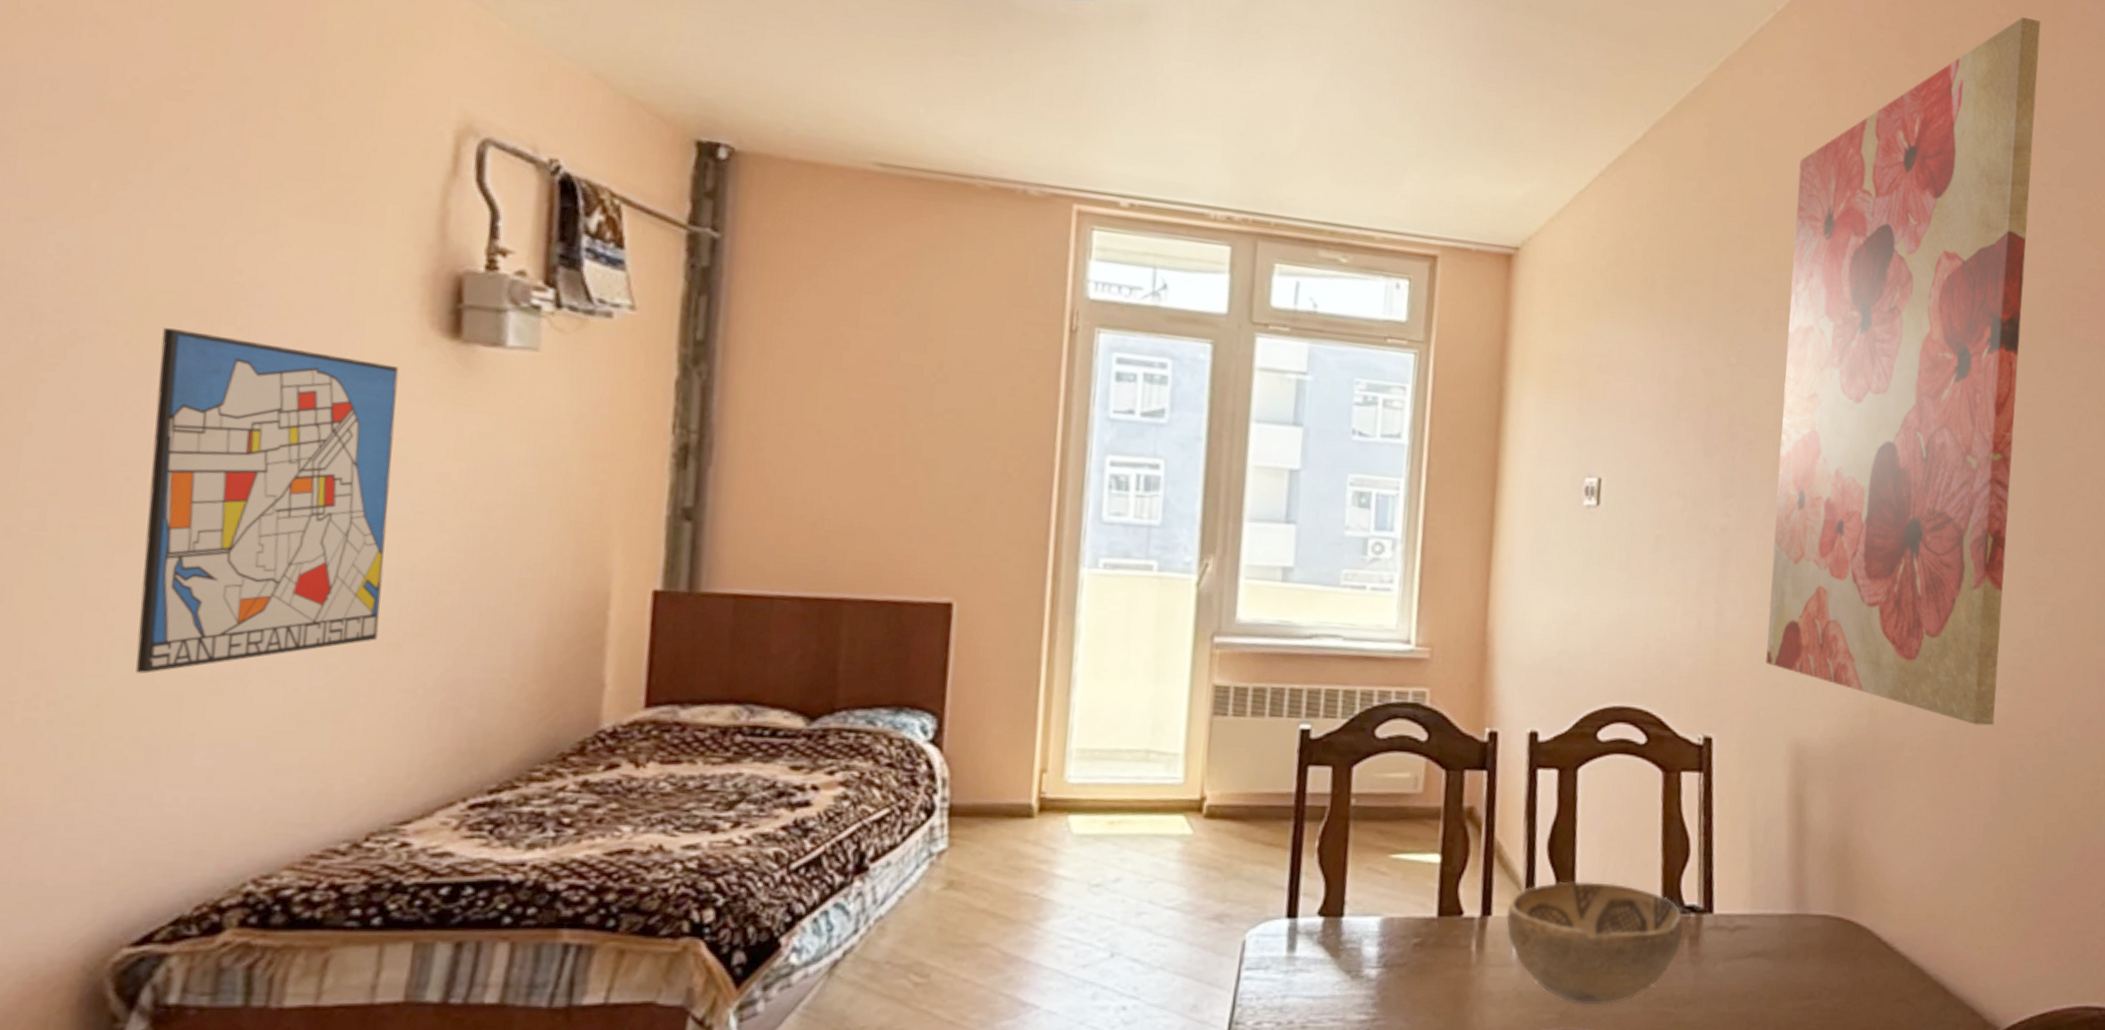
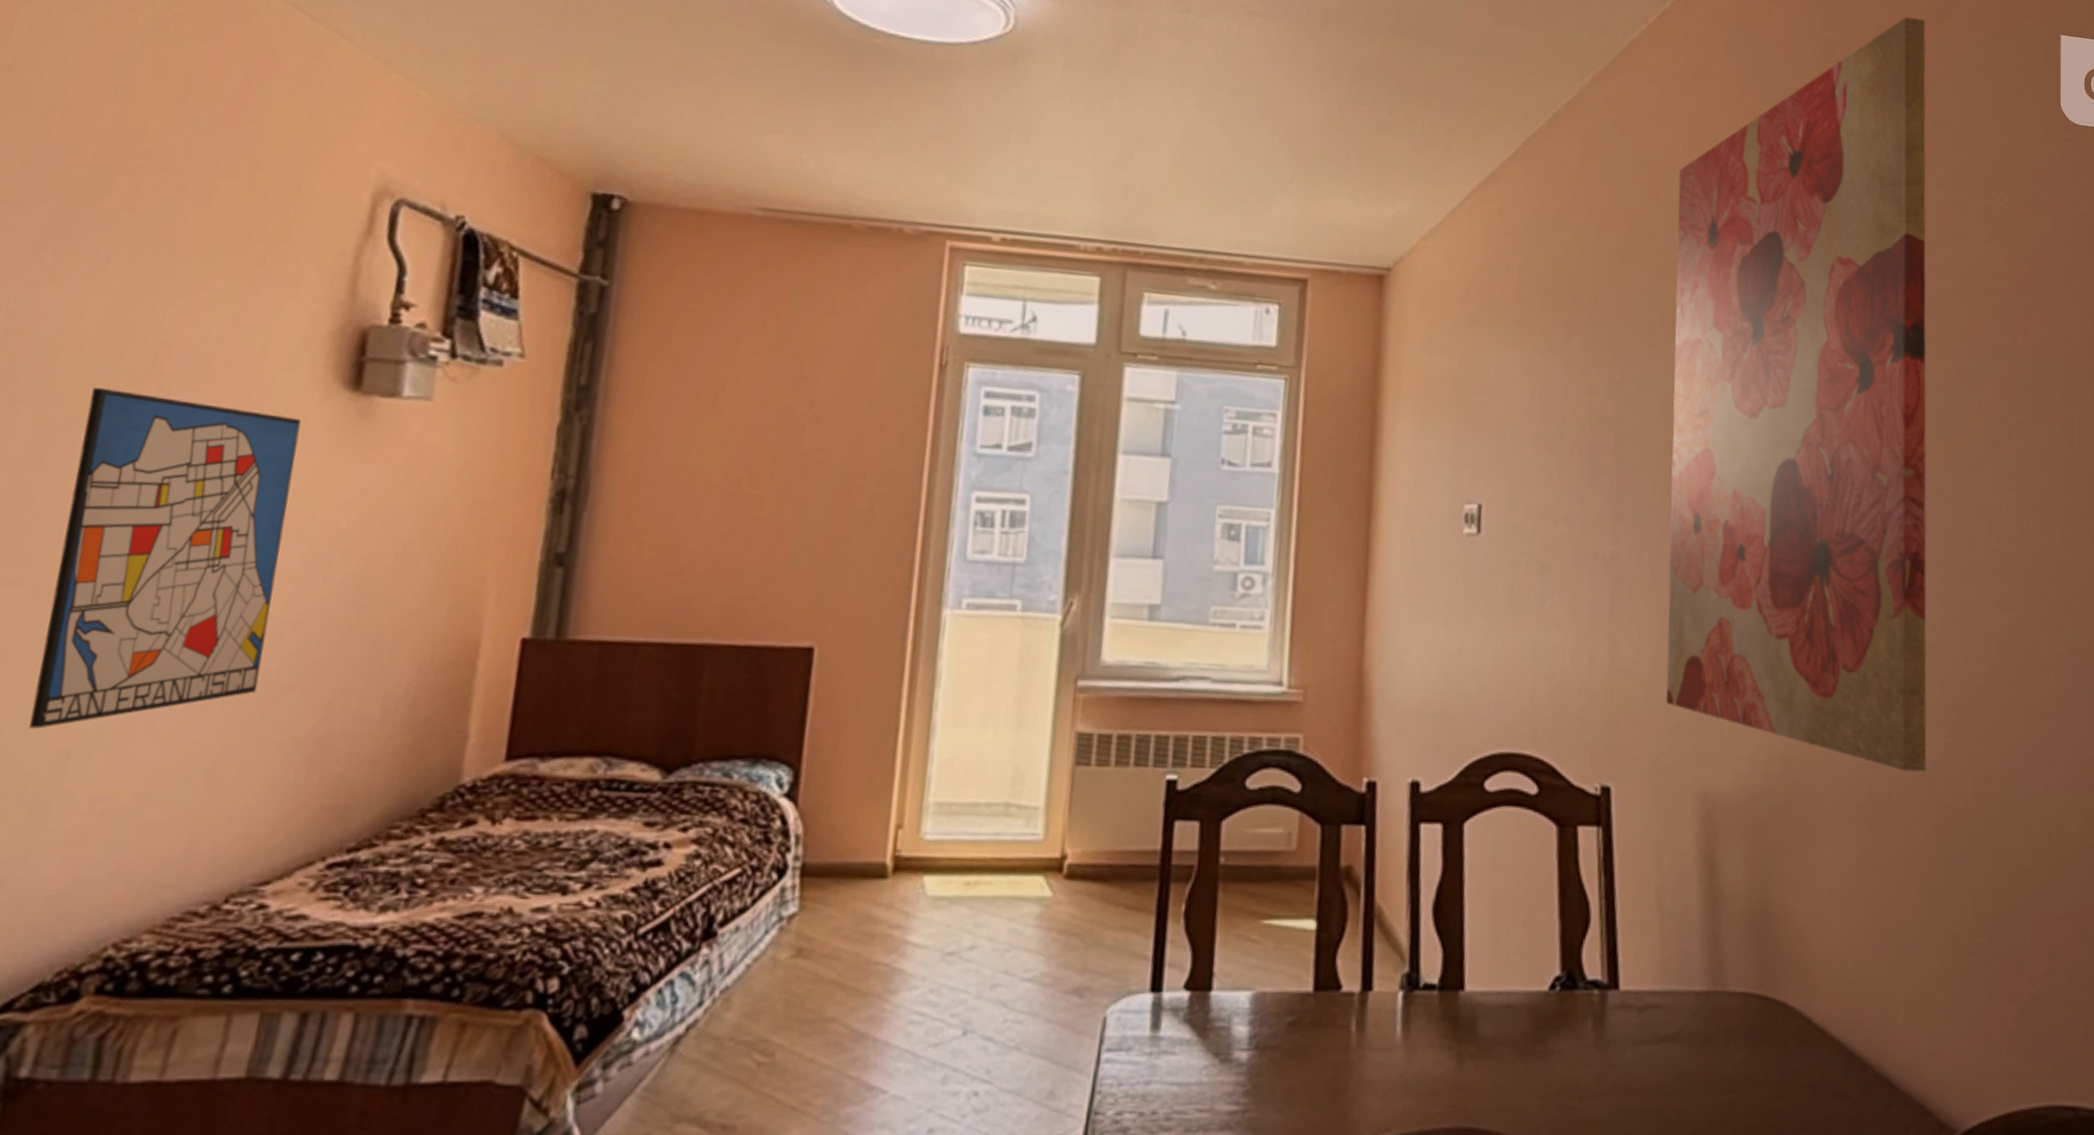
decorative bowl: present [1506,881,1684,1006] -> none [1388,951,1587,1098]

